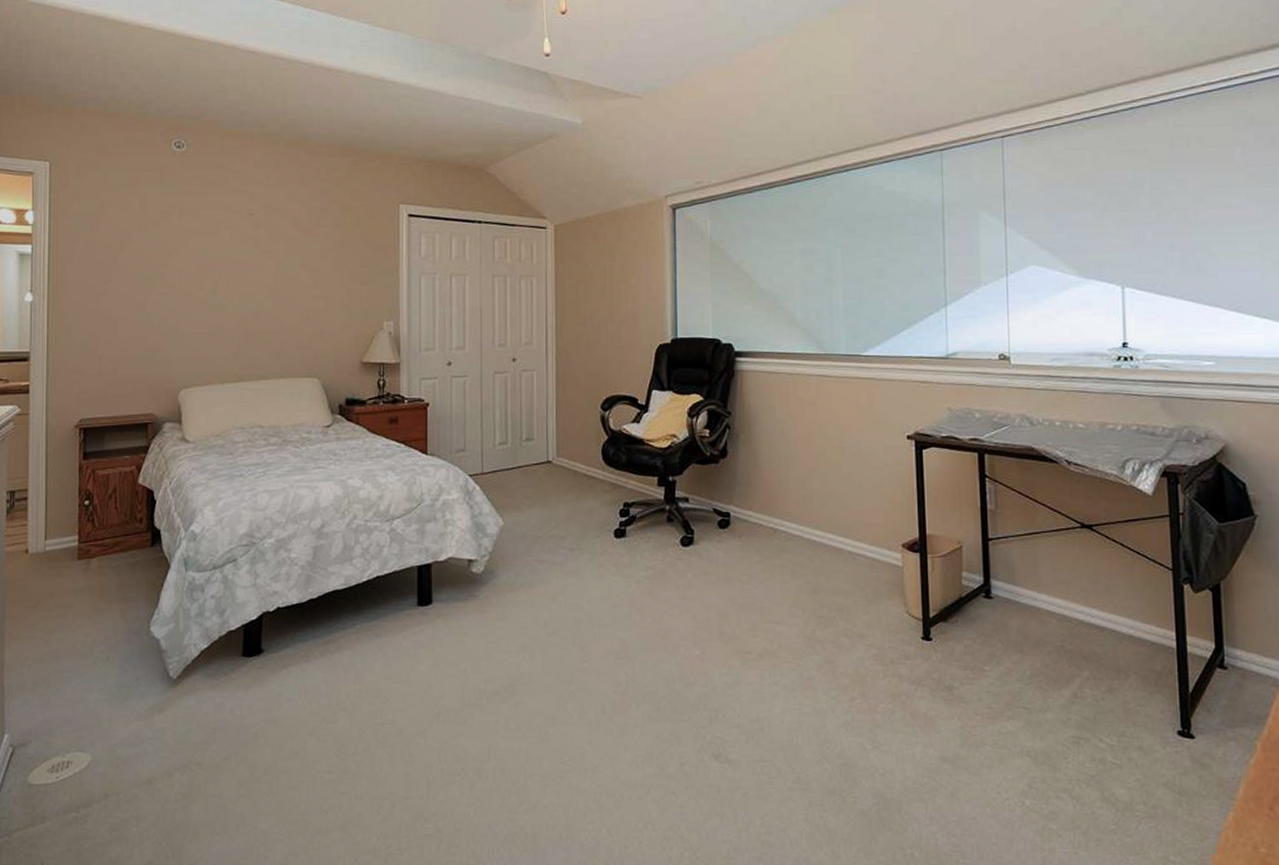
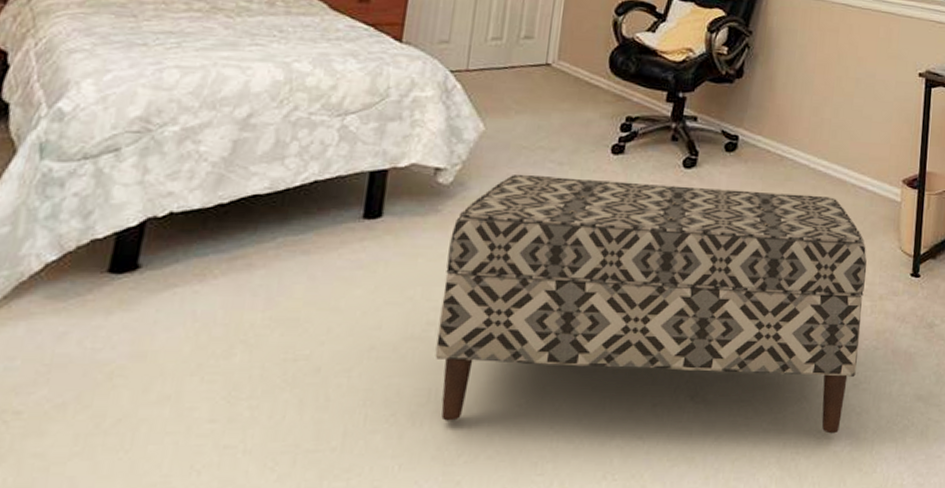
bench: none [488,561,875,793] -> present [435,175,867,434]

